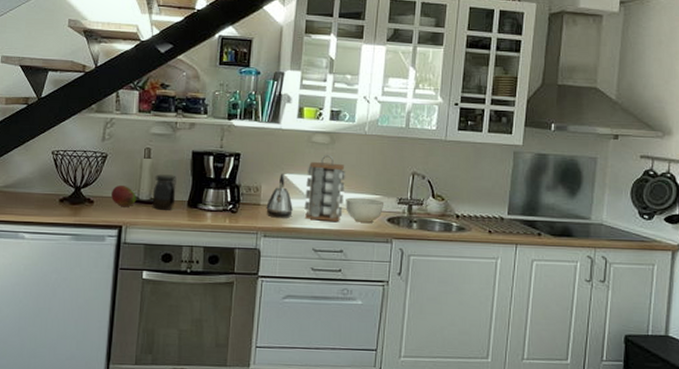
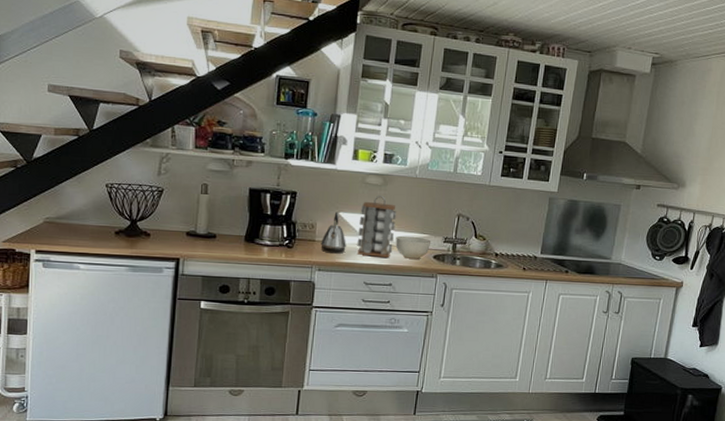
fruit: present [111,186,136,207] -> none [168,220,193,241]
jar: present [152,174,177,210] -> none [209,210,234,244]

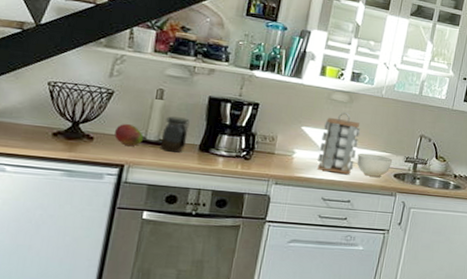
fruit: none [168,220,193,241] -> present [114,124,143,147]
jar: none [209,210,234,244] -> present [160,116,190,153]
kettle: present [320,211,347,254] -> none [279,125,308,168]

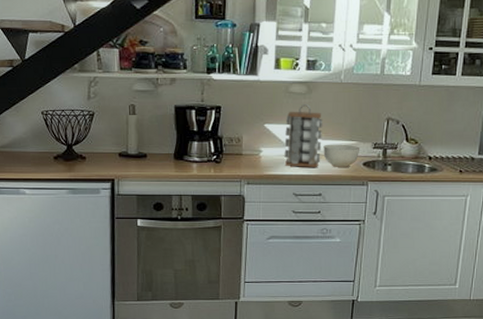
fruit: present [114,124,143,147] -> none [102,142,125,162]
jar: present [160,116,190,153] -> none [140,129,162,163]

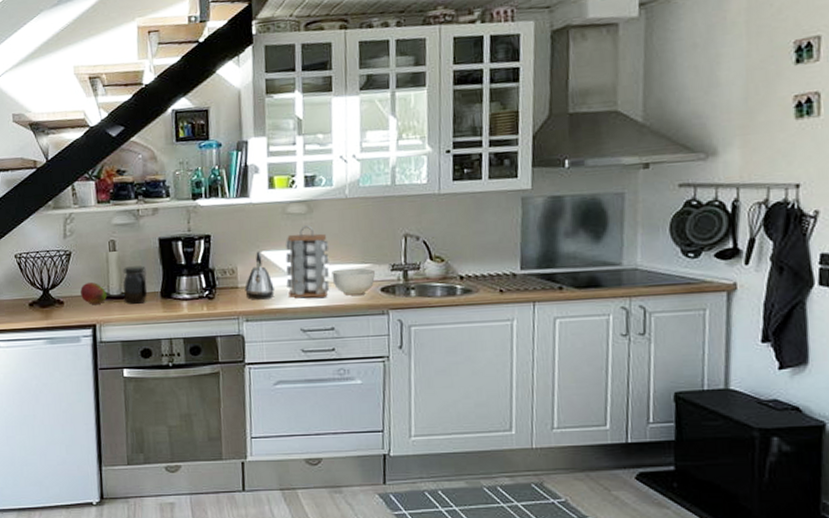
fruit: none [102,142,125,162] -> present [80,282,107,305]
jar: none [140,129,162,163] -> present [122,265,148,304]
kettle: none [248,123,274,166] -> present [245,251,276,300]

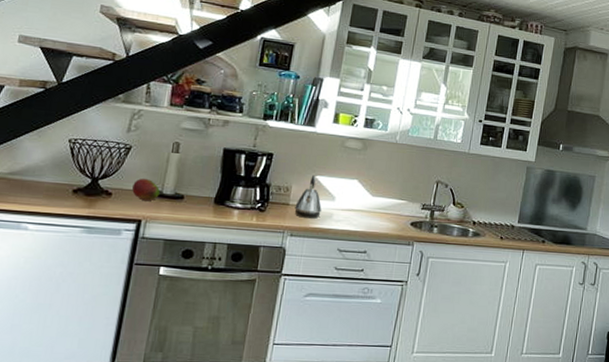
jar: present [122,265,148,304] -> none [176,169,205,206]
spice rack: present [285,226,330,299] -> none [332,160,375,224]
bowl: present [331,268,376,296] -> none [372,201,409,226]

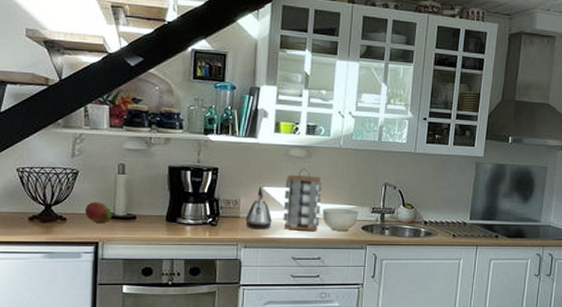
spice rack: none [332,160,375,224] -> present [283,168,322,231]
bowl: none [372,201,409,226] -> present [322,208,359,231]

